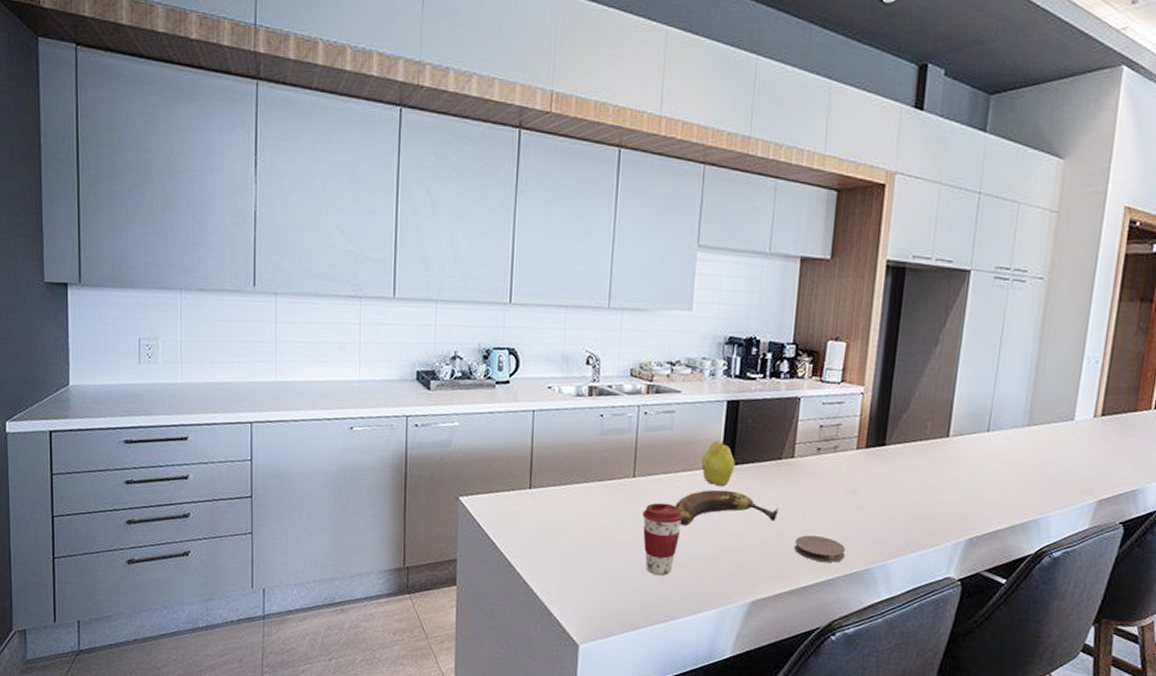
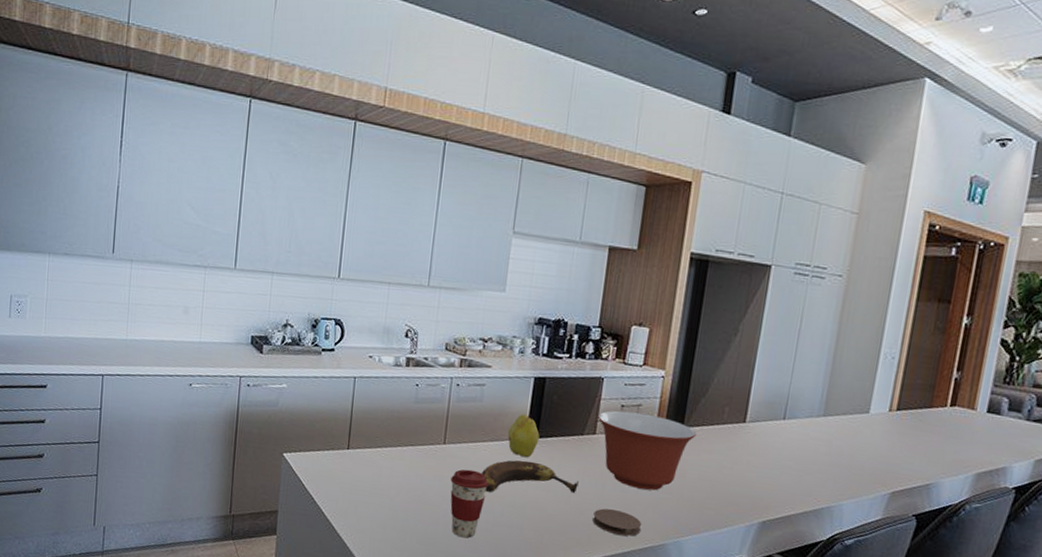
mixing bowl: none [795,431,900,513] -> present [597,410,697,491]

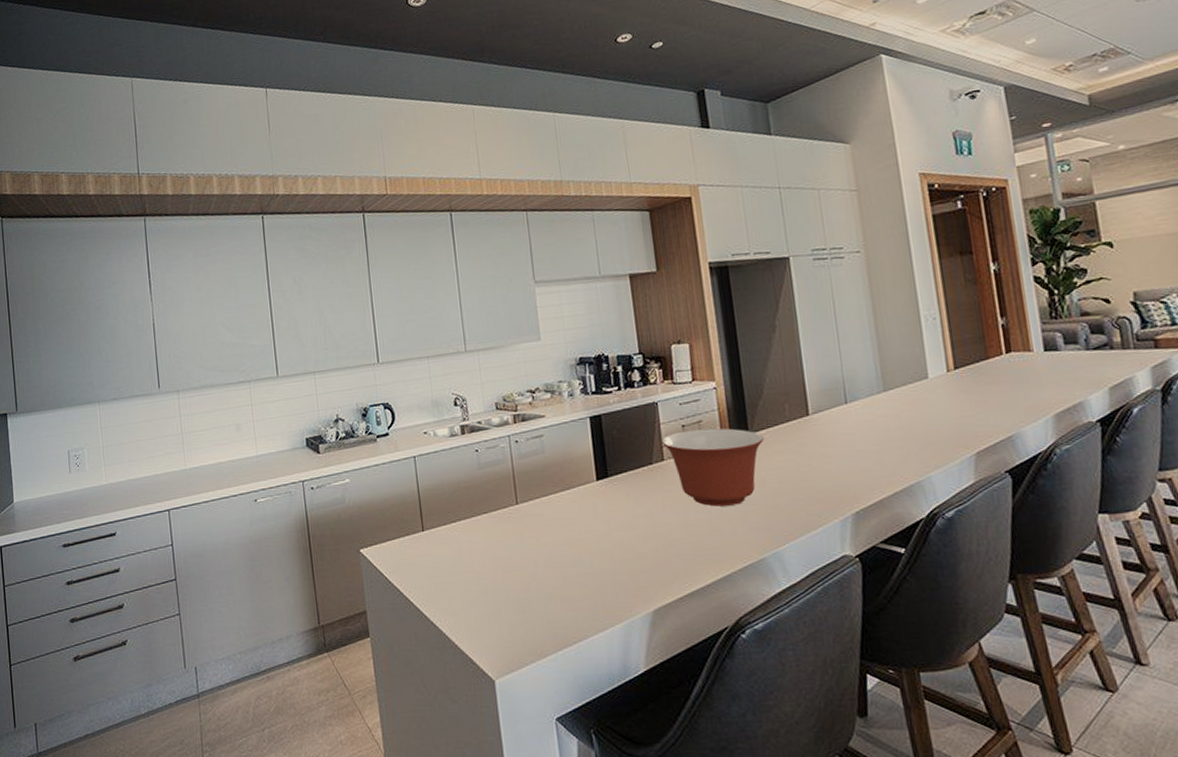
coffee cup: present [450,469,489,538] -> none [531,524,571,598]
banana: present [481,460,579,494] -> none [560,502,661,544]
fruit: present [508,414,540,458] -> none [577,455,610,500]
coaster: present [592,508,642,536] -> none [683,533,736,559]

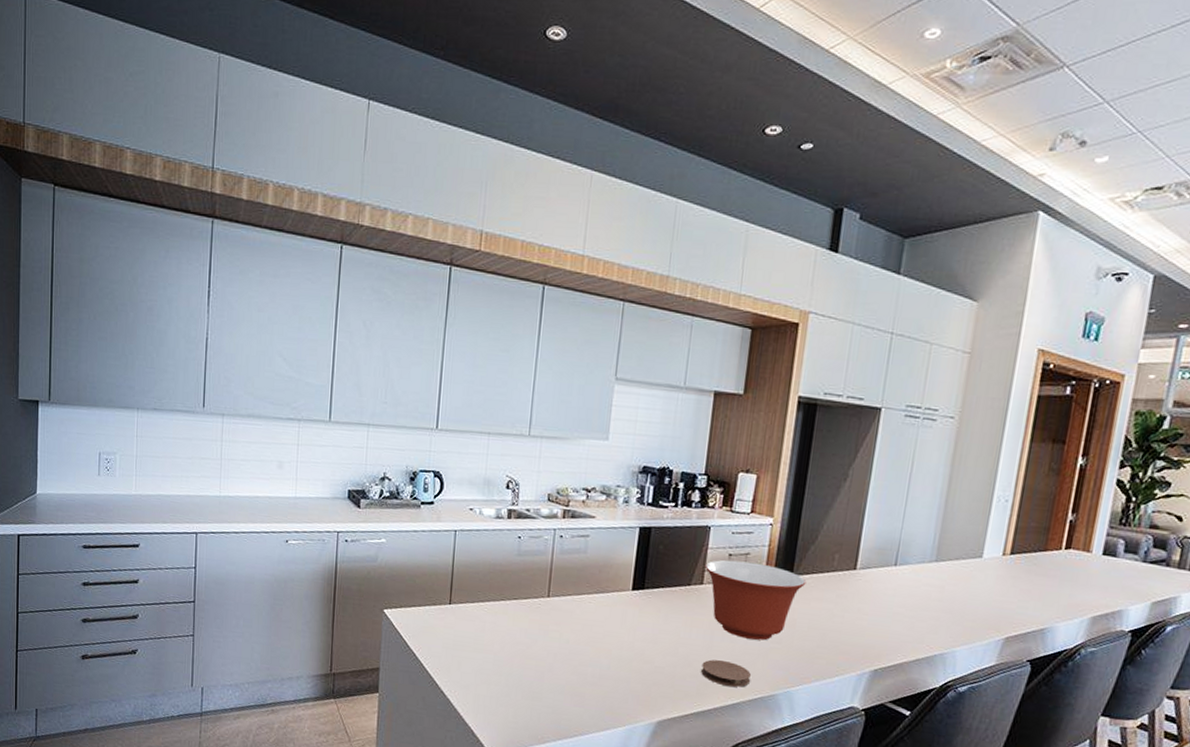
coaster: none [683,533,736,559] -> present [701,659,752,687]

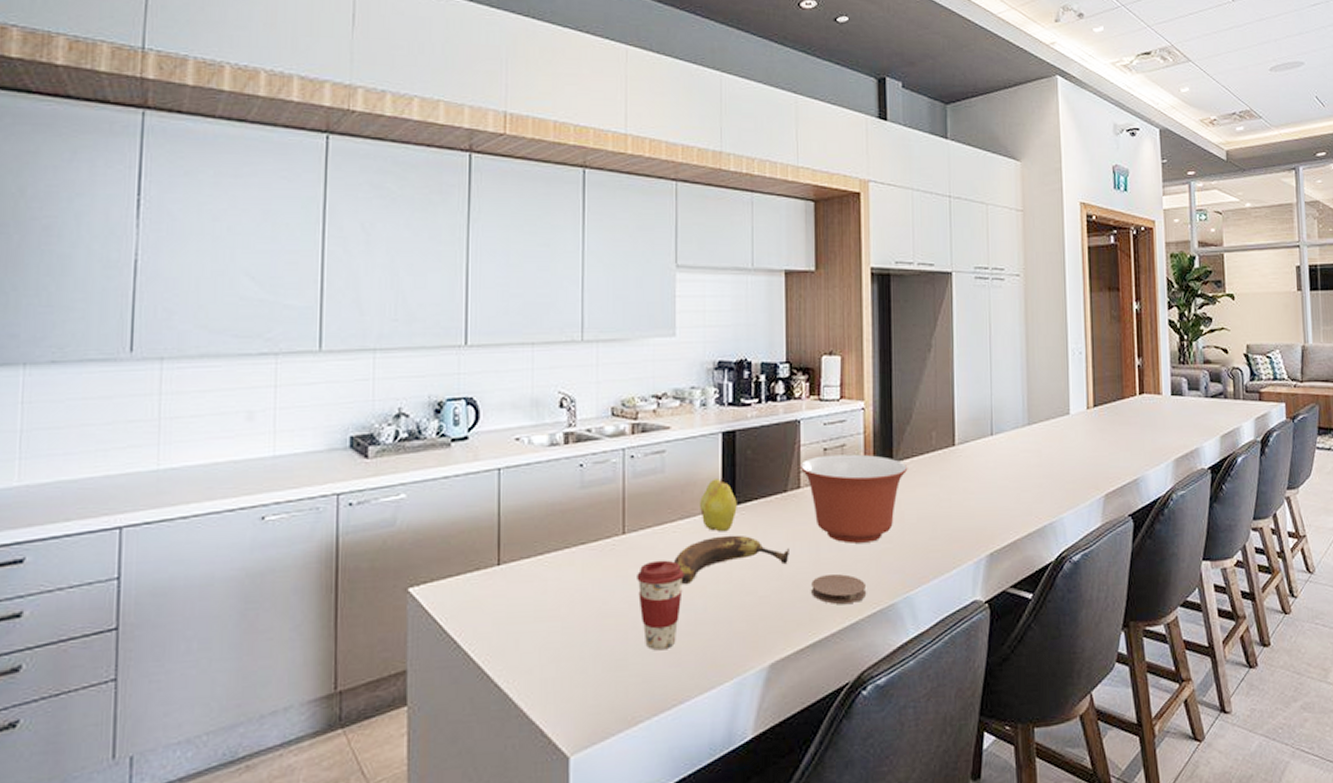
coffee cup: none [555,622,595,693] -> present [637,560,684,651]
banana: none [586,612,686,645] -> present [673,535,789,584]
fruit: none [613,565,646,610] -> present [700,478,737,532]

